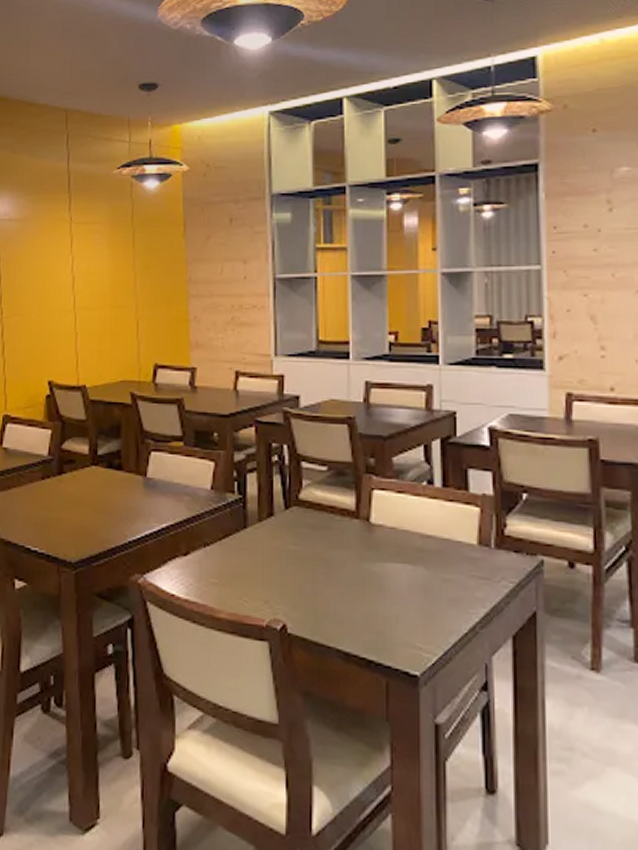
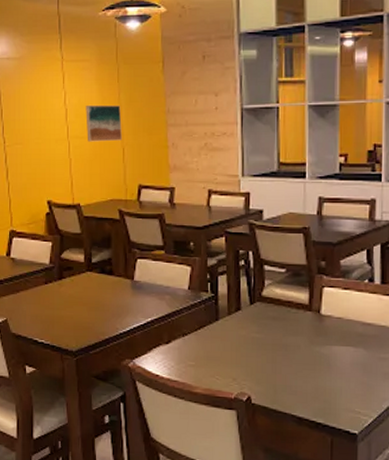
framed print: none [95,273,137,314] -> present [85,105,122,142]

